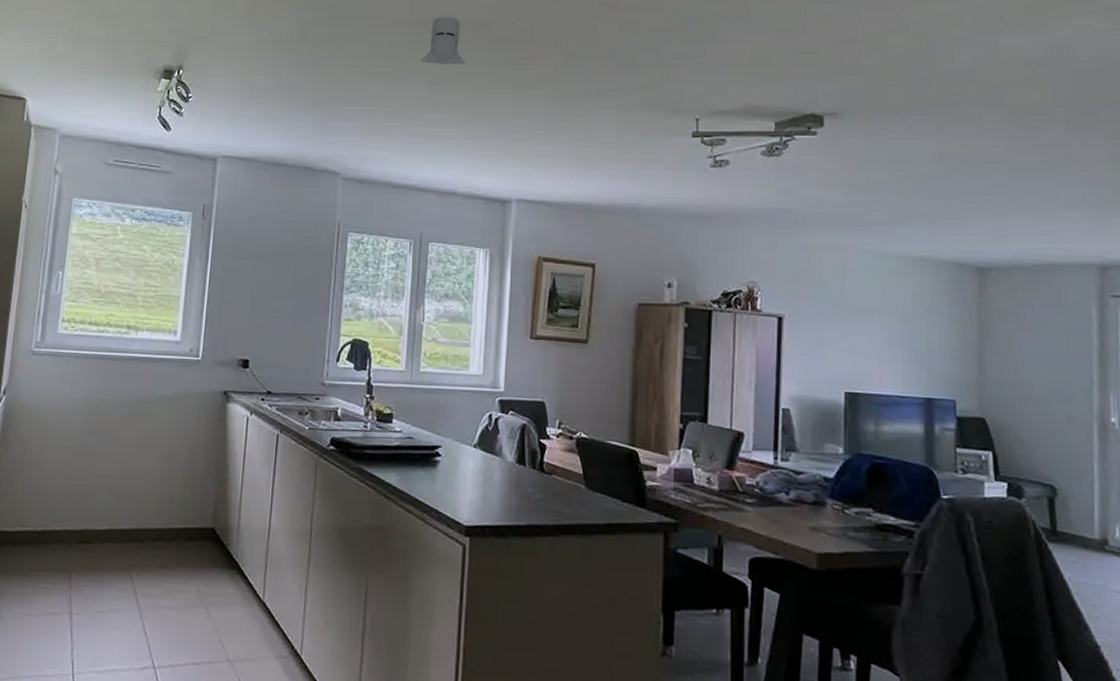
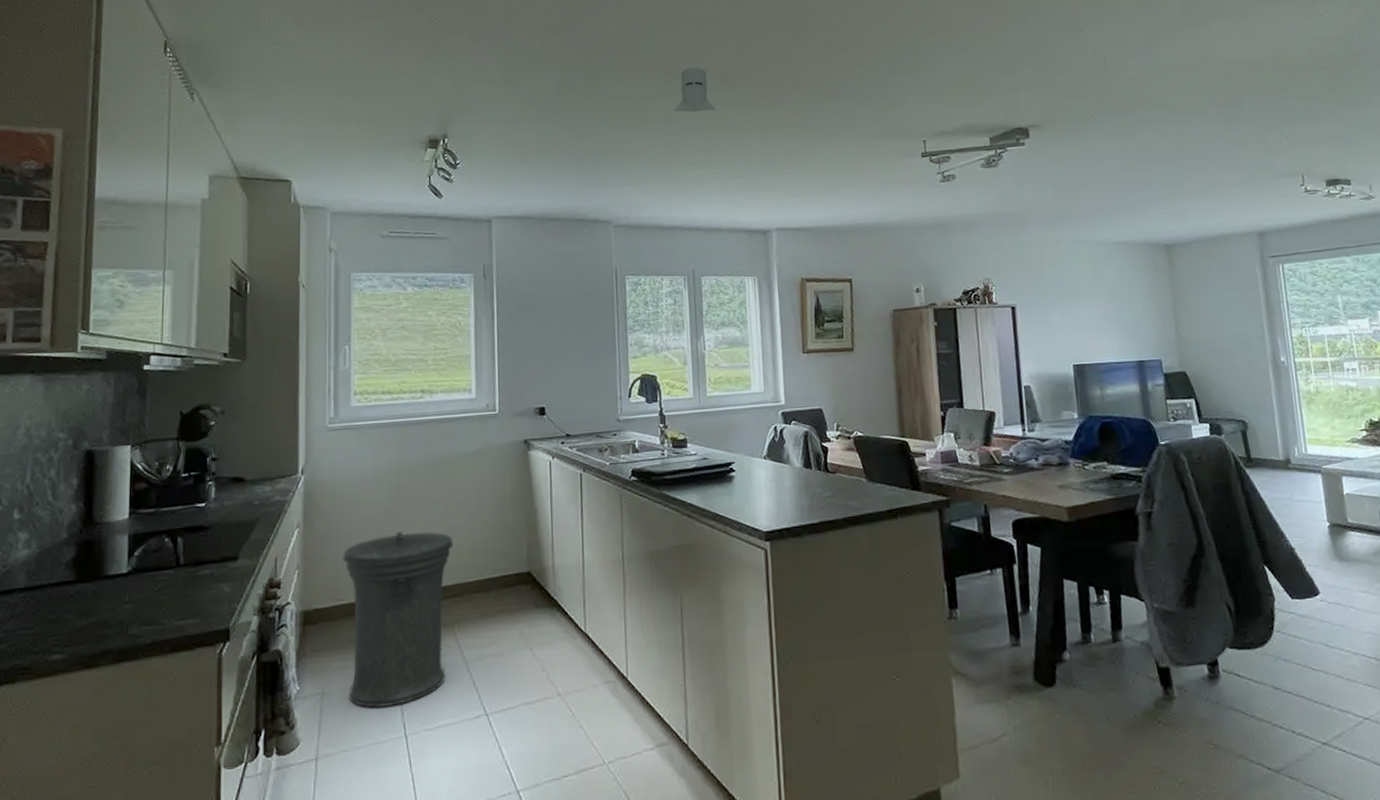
trash can: none [22,467,141,642] -> present [343,532,454,709]

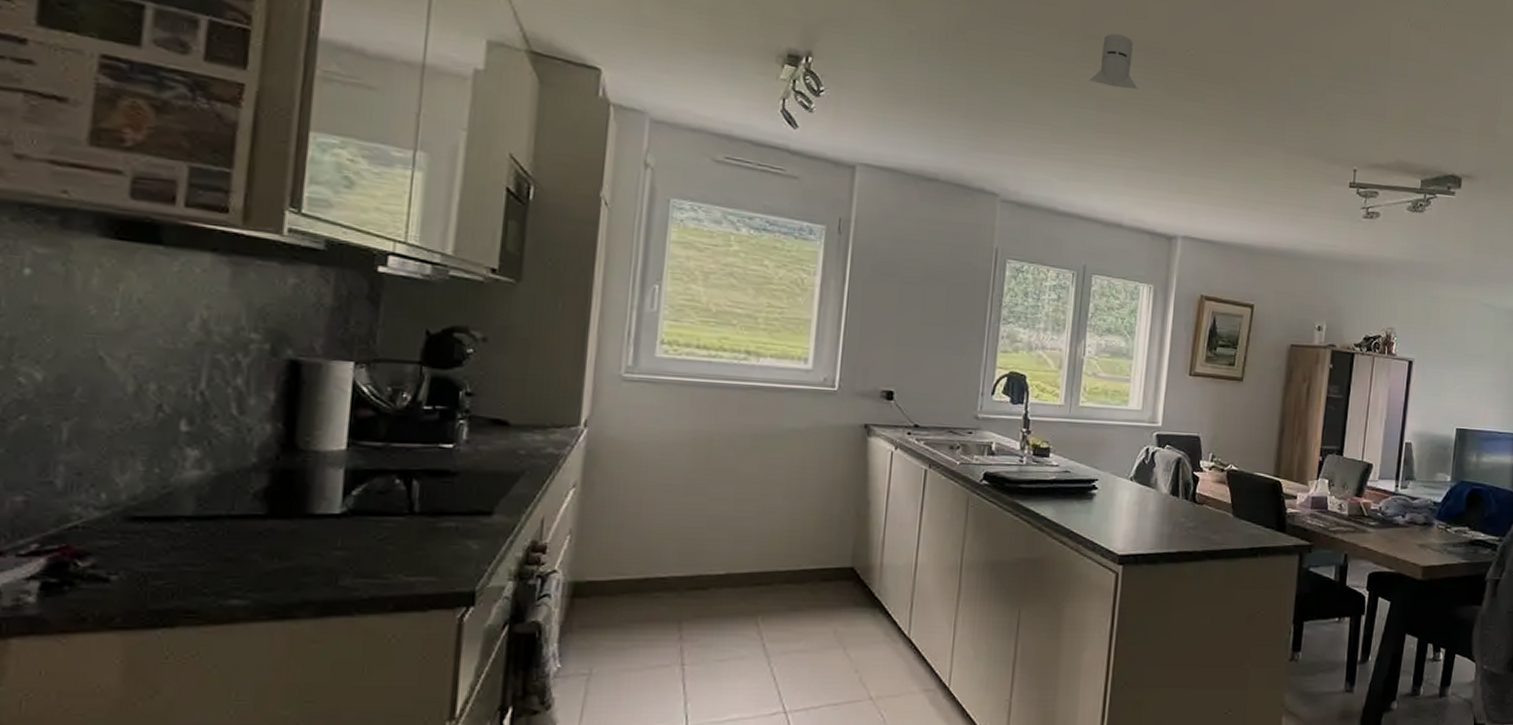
trash can: present [343,532,454,709] -> none [621,507,767,696]

